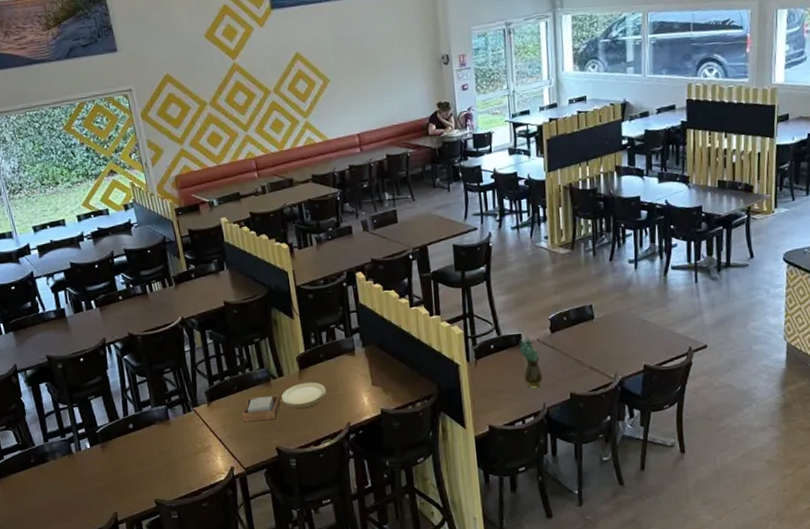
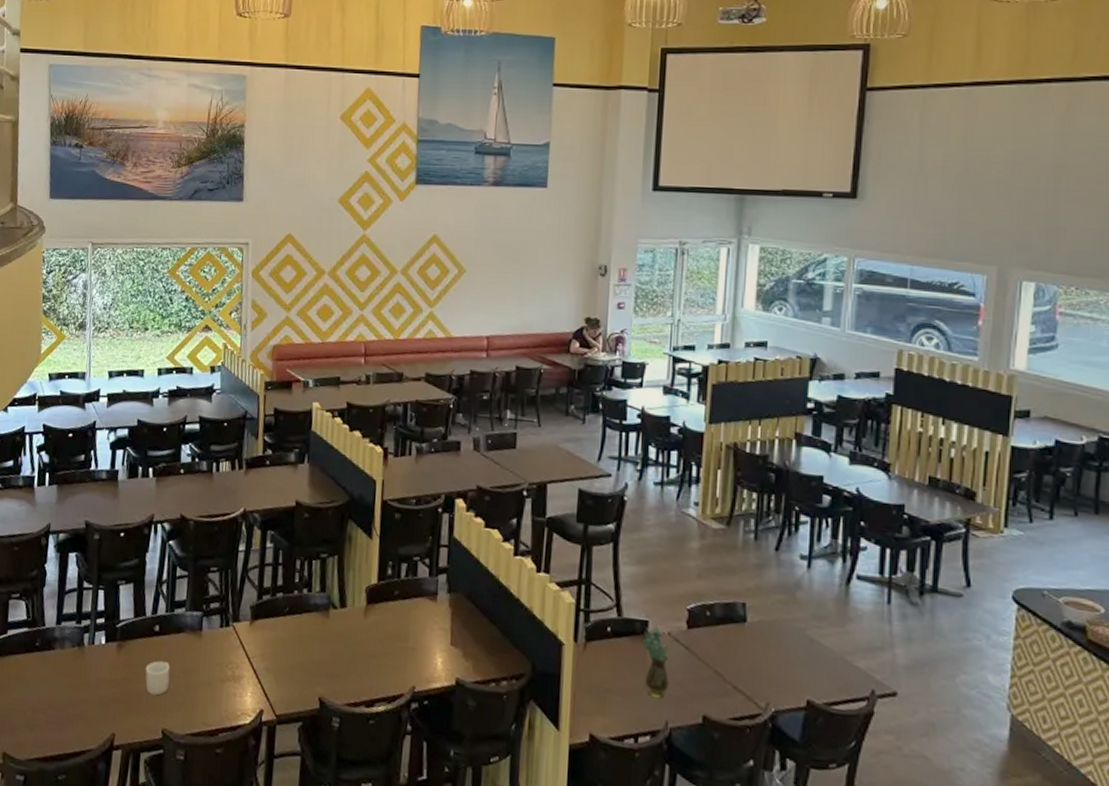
mug: none [129,450,152,477] -> present [145,661,170,696]
napkin holder: present [242,394,281,423] -> none [287,625,337,660]
plate: present [281,382,327,409] -> none [337,621,394,655]

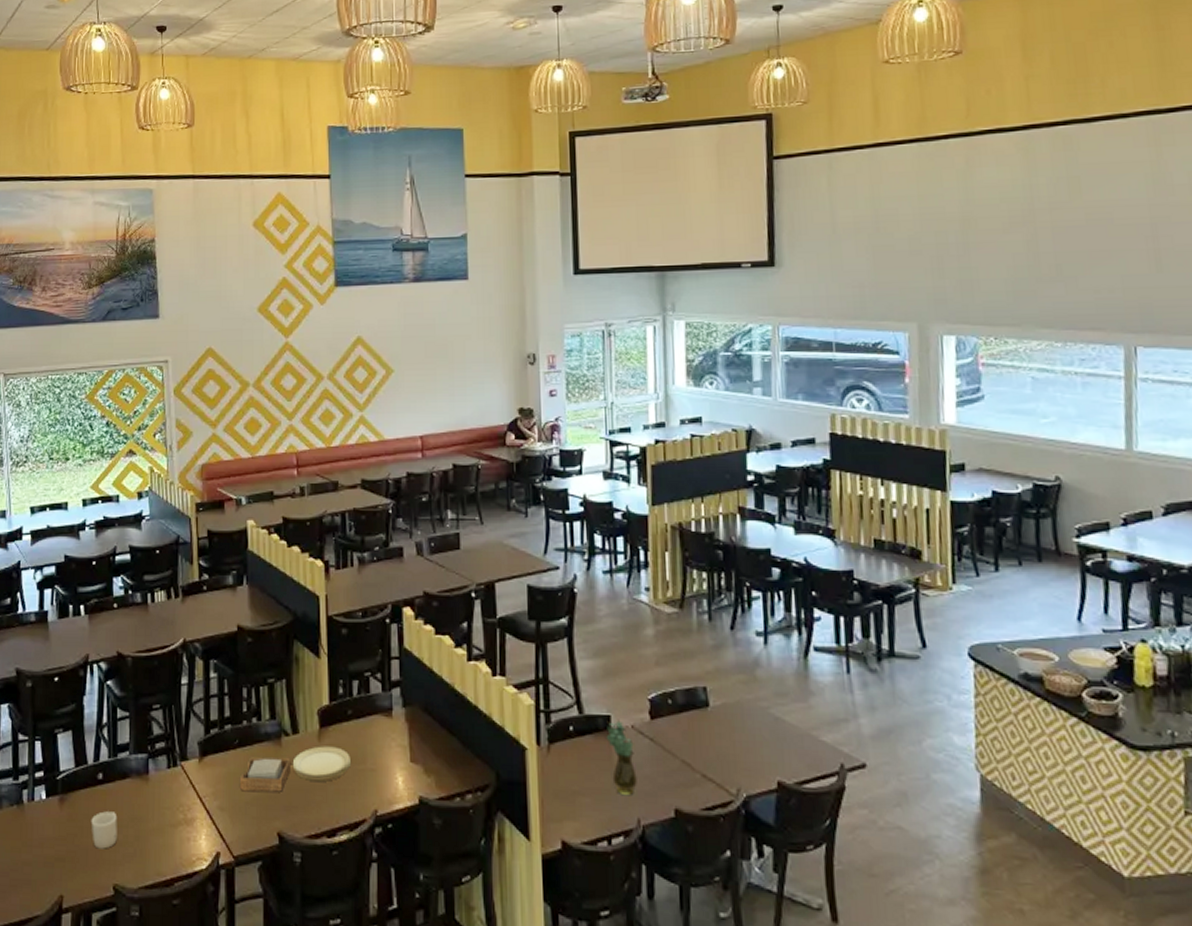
napkin holder: none [287,625,337,660] -> present [240,757,291,792]
plate: none [337,621,394,655] -> present [292,746,351,781]

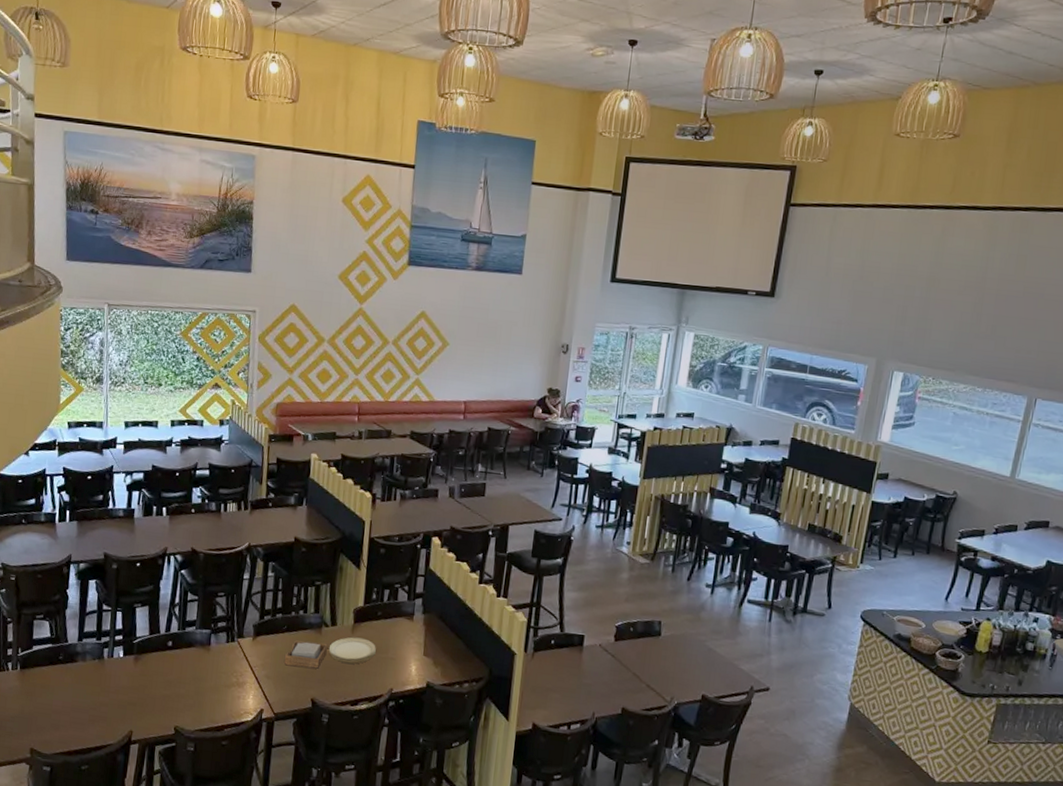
mug: present [90,811,118,849] -> none [159,670,182,699]
vase: present [606,719,637,796] -> none [578,638,599,695]

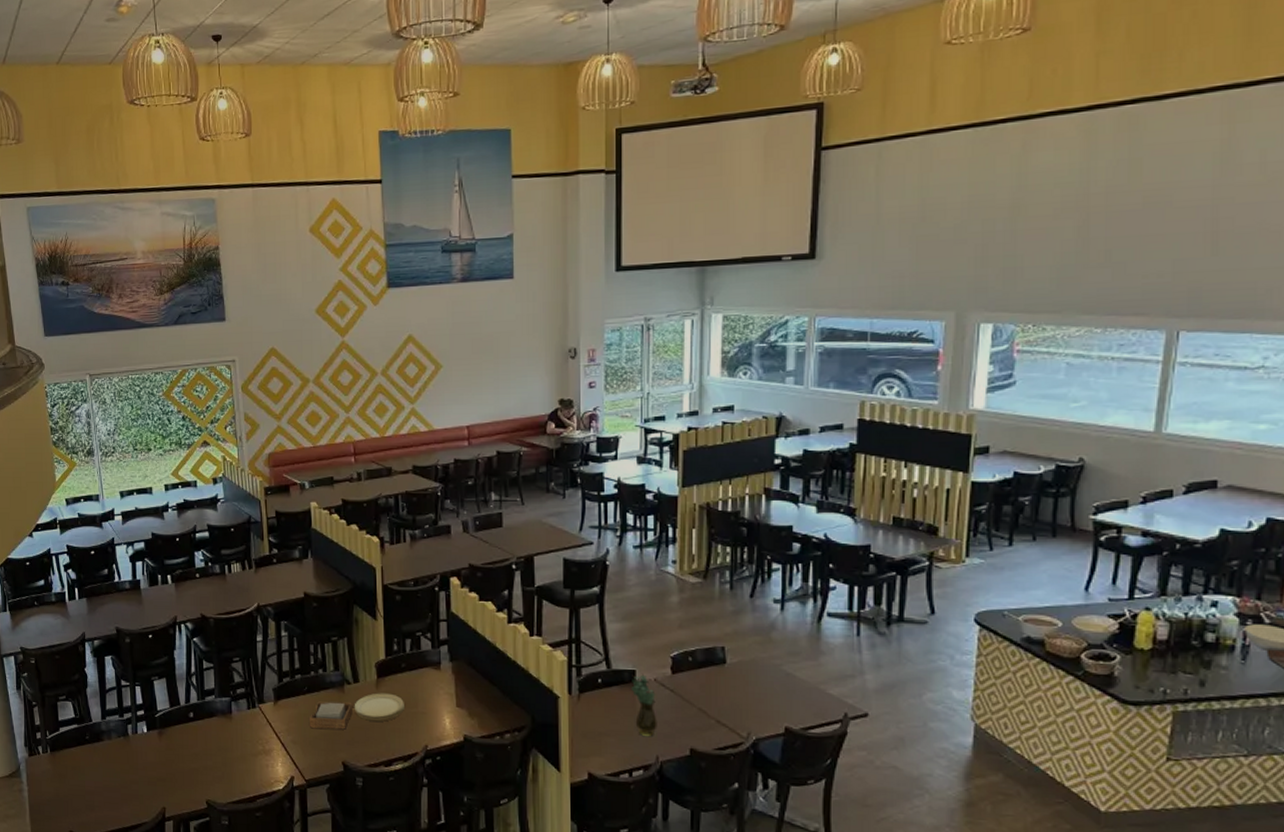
vase: none [578,638,599,695] -> present [630,673,657,737]

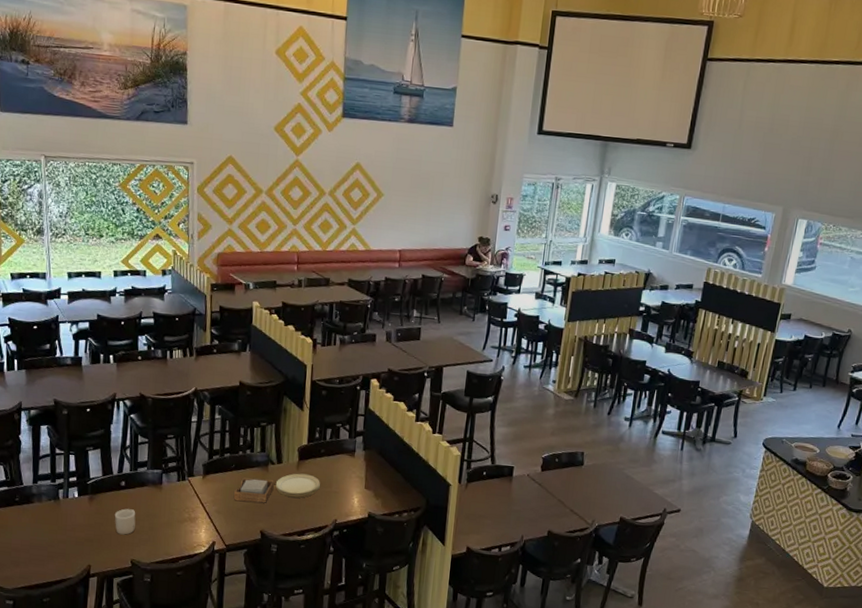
mug: none [185,743,208,773] -> present [114,508,136,535]
vase: present [630,673,657,737] -> none [508,469,527,521]

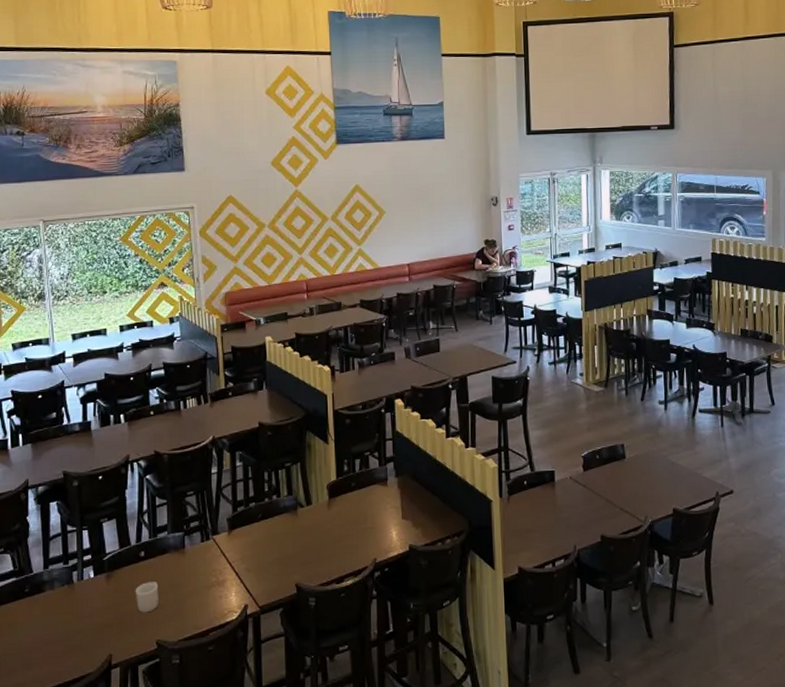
napkin holder: present [234,477,274,503] -> none [264,524,305,555]
plate: present [275,473,320,498] -> none [307,512,354,541]

